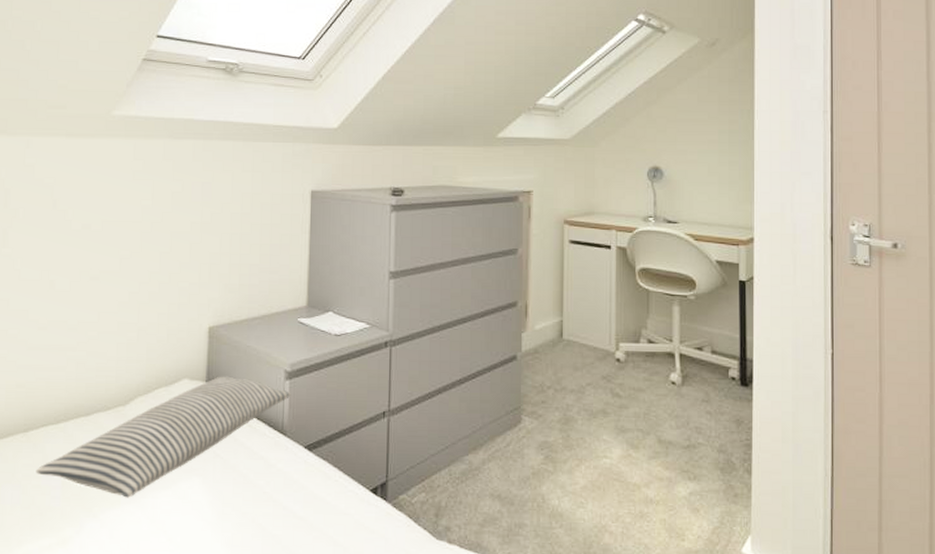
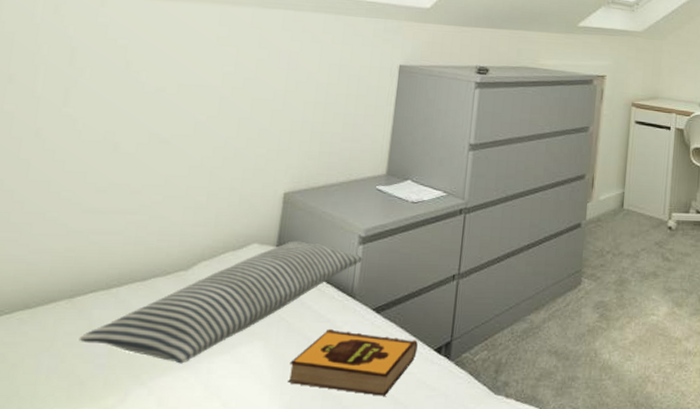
hardback book: none [228,467,352,537] -> present [288,329,418,396]

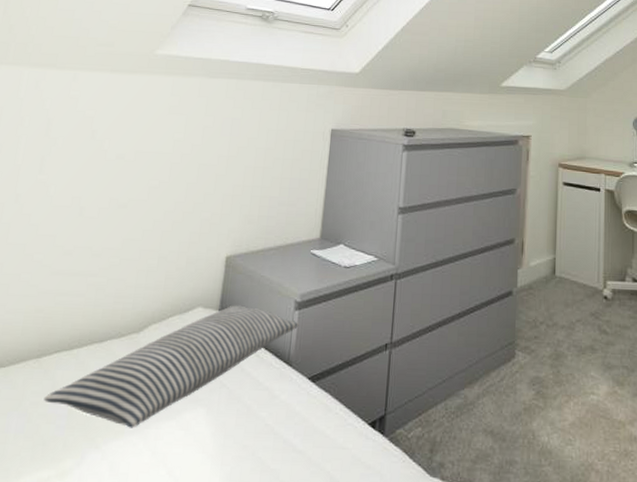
hardback book: present [288,329,418,396] -> none [228,398,352,472]

